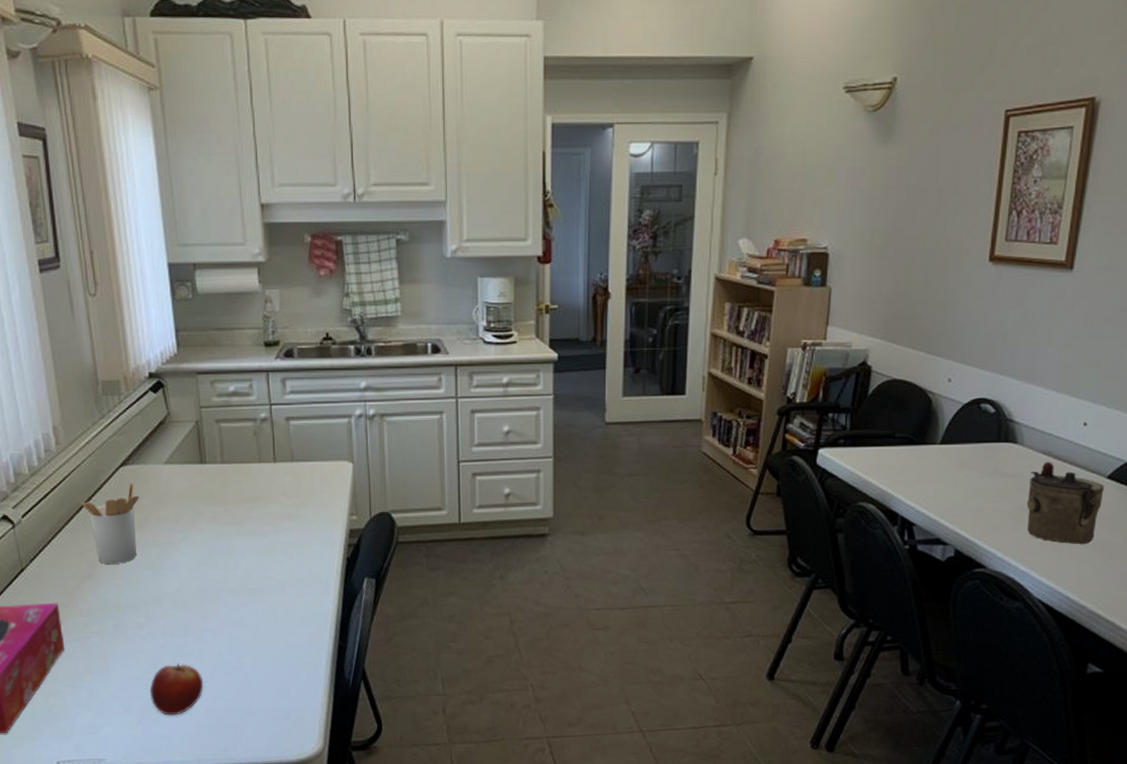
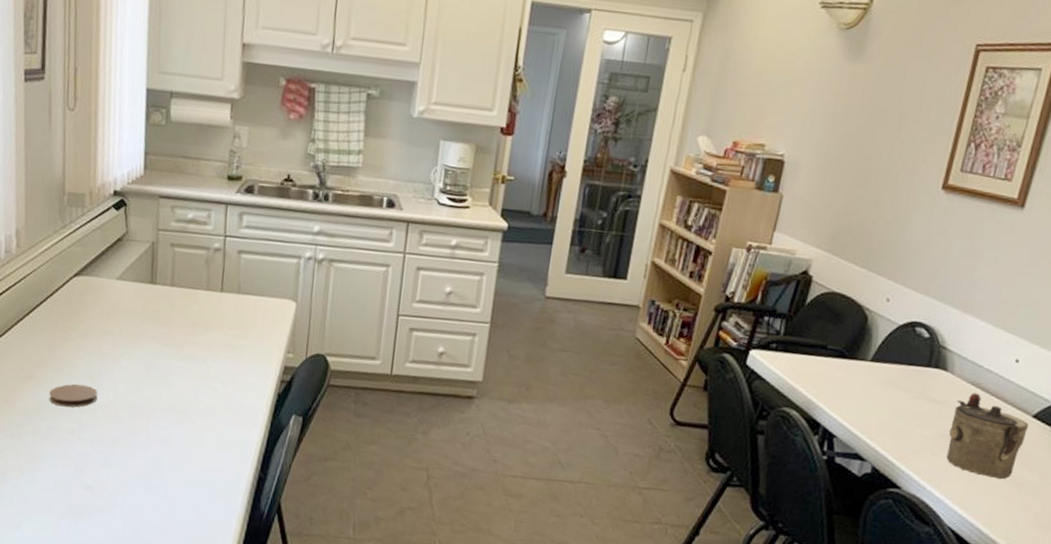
utensil holder: present [81,481,139,564] -> none [32,291,88,369]
coaster: none [111,576,162,602] -> present [49,384,98,408]
fruit: present [149,664,203,716] -> none [72,472,124,523]

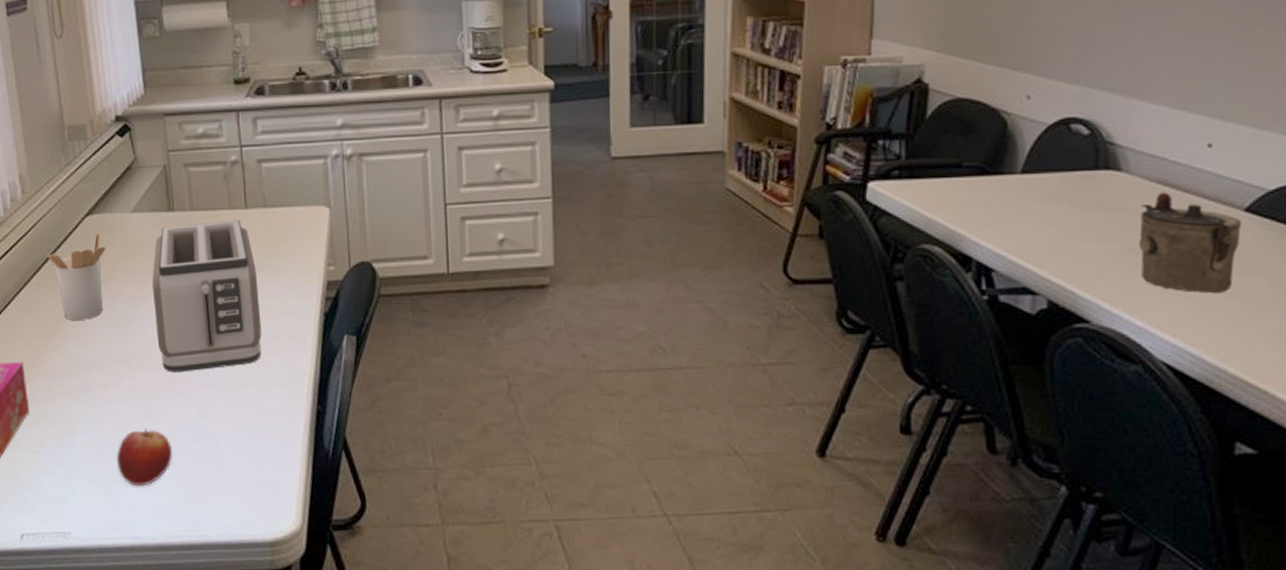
utensil holder: none [32,291,88,369] -> present [47,231,105,320]
coaster: present [49,384,98,408] -> none [77,333,129,361]
fruit: none [72,472,124,523] -> present [116,429,172,486]
toaster: none [124,297,223,429] -> present [152,220,262,372]

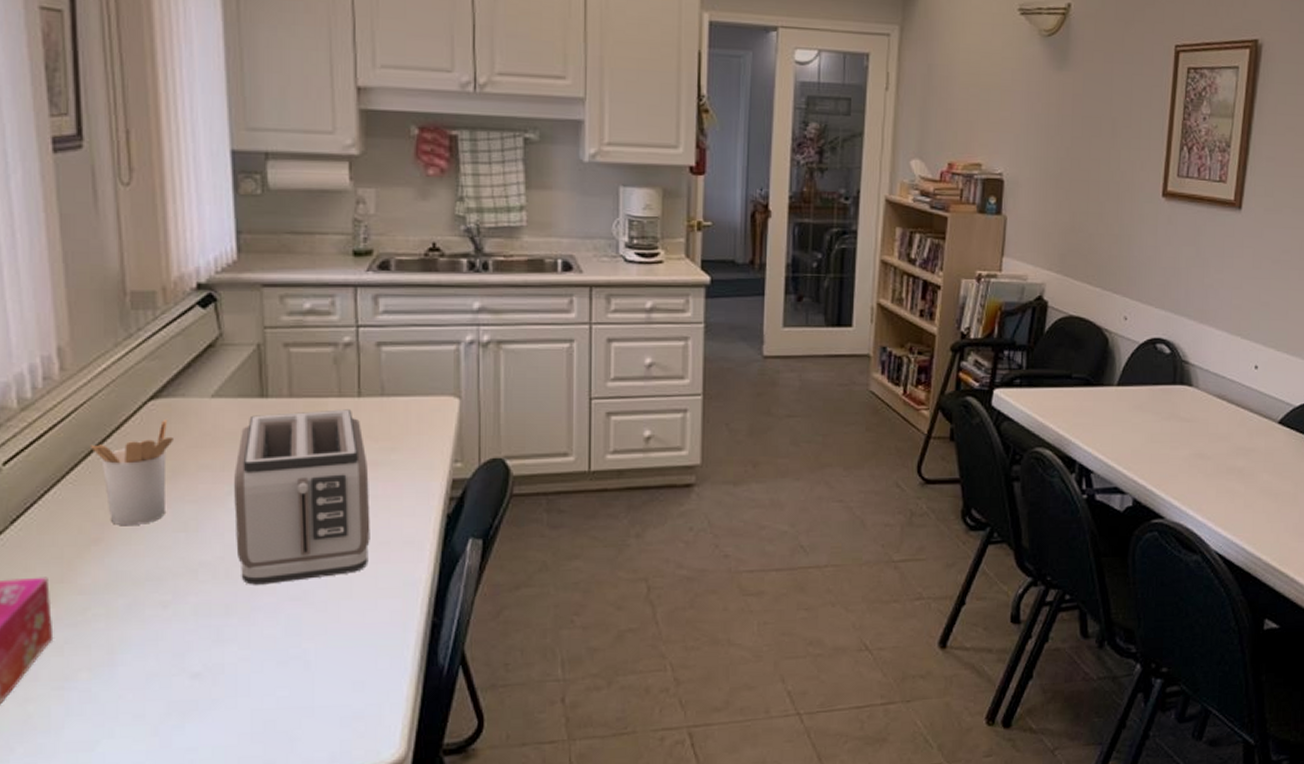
fruit: present [116,429,172,486] -> none [172,653,247,722]
teapot: present [1138,192,1241,294] -> none [1202,406,1276,493]

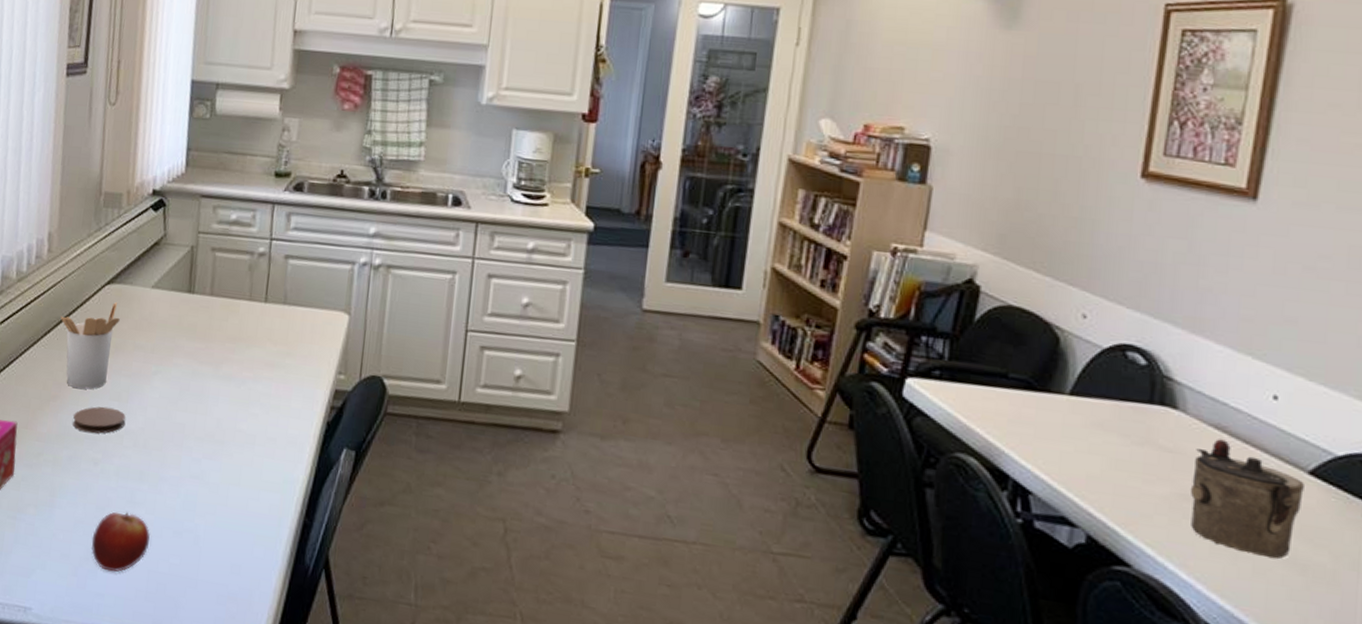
coaster: none [127,540,198,574] -> present [73,406,126,434]
fruit: none [172,653,247,722] -> present [91,511,150,572]
toaster: present [234,409,370,585] -> none [154,307,266,463]
teapot: none [1202,406,1276,493] -> present [1190,439,1304,560]

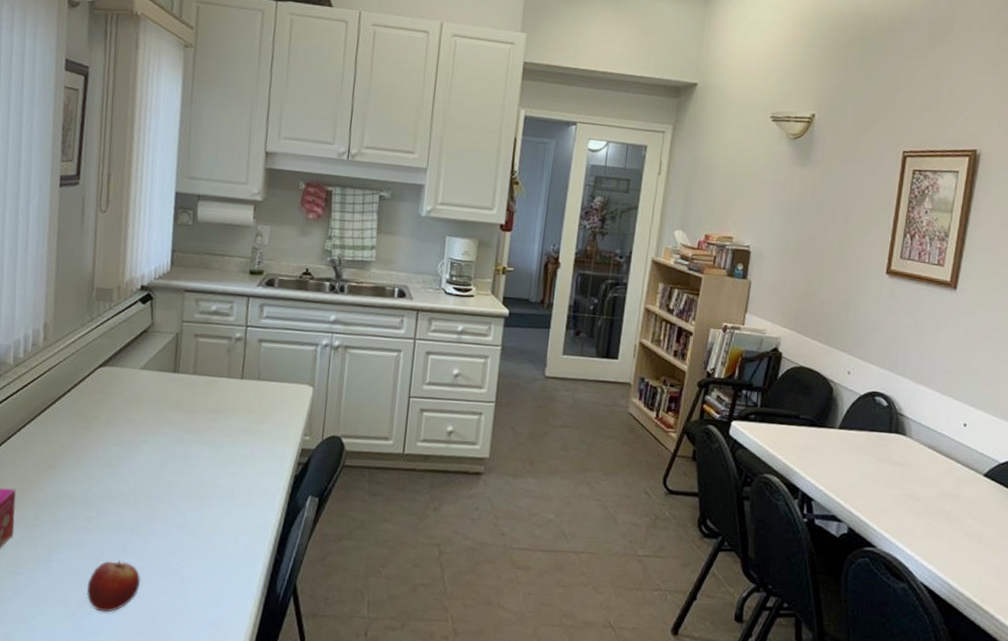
utensil holder: present [60,301,120,389] -> none [56,381,112,458]
coaster: present [73,406,126,434] -> none [68,472,117,496]
teapot: present [1190,439,1304,560] -> none [912,455,981,535]

